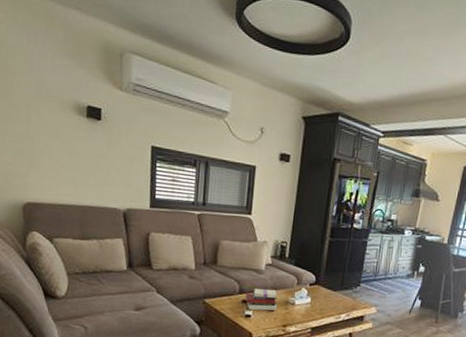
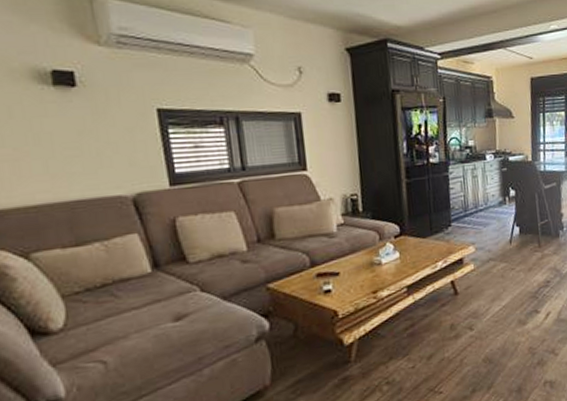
books: present [246,288,278,311] -> none [320,252,362,284]

